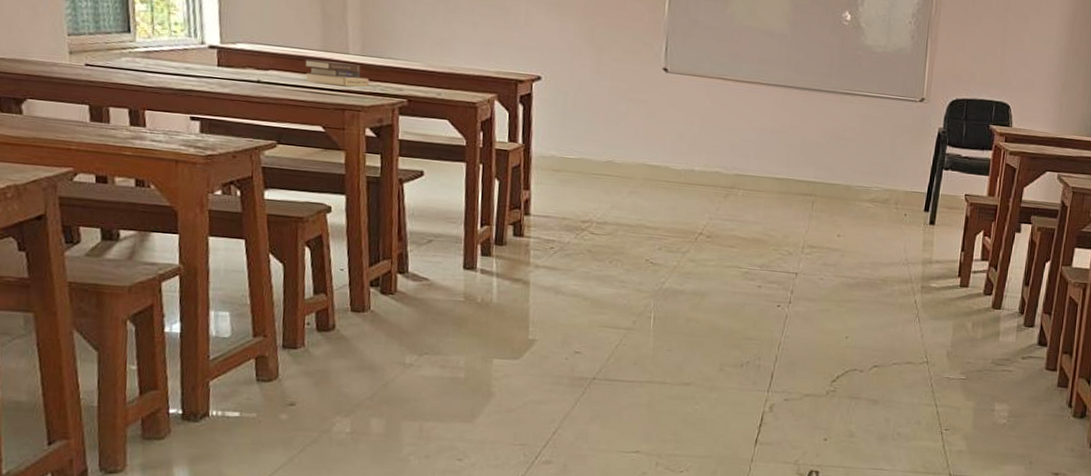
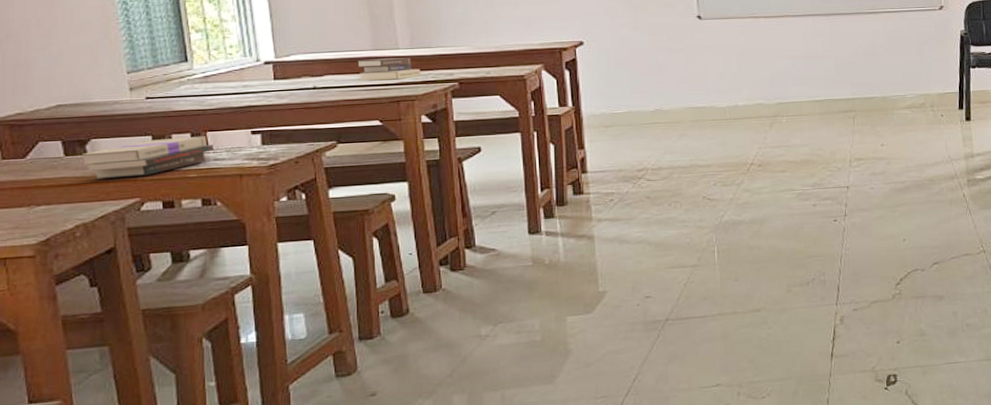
books: none [16,109,152,146] -> present [81,136,215,180]

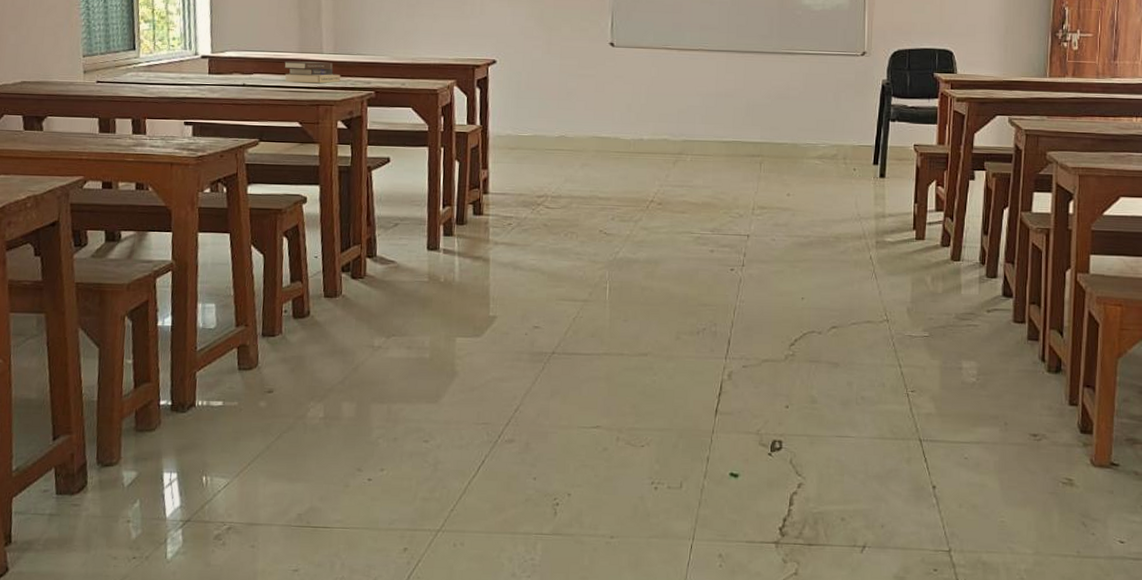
books: present [81,136,215,180] -> none [38,122,151,156]

